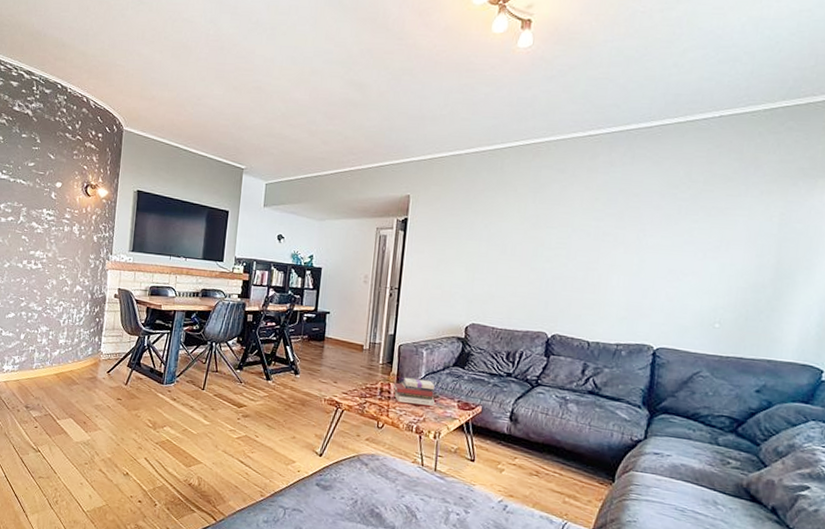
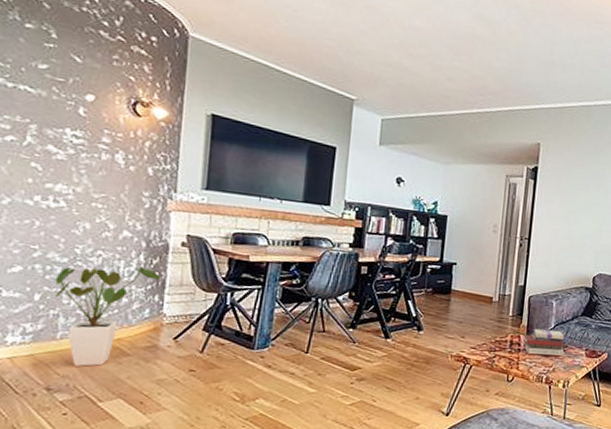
house plant: none [32,312,100,391] -> present [54,265,161,367]

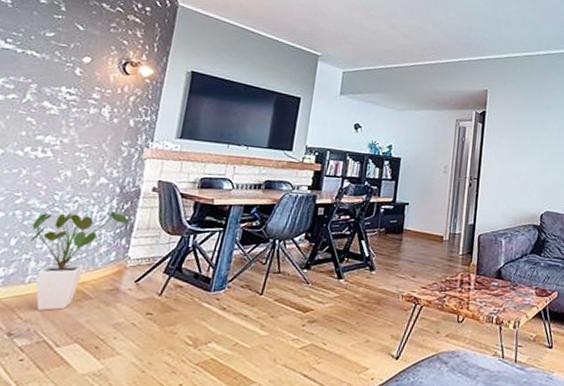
books: present [523,328,564,358] -> none [473,267,514,297]

